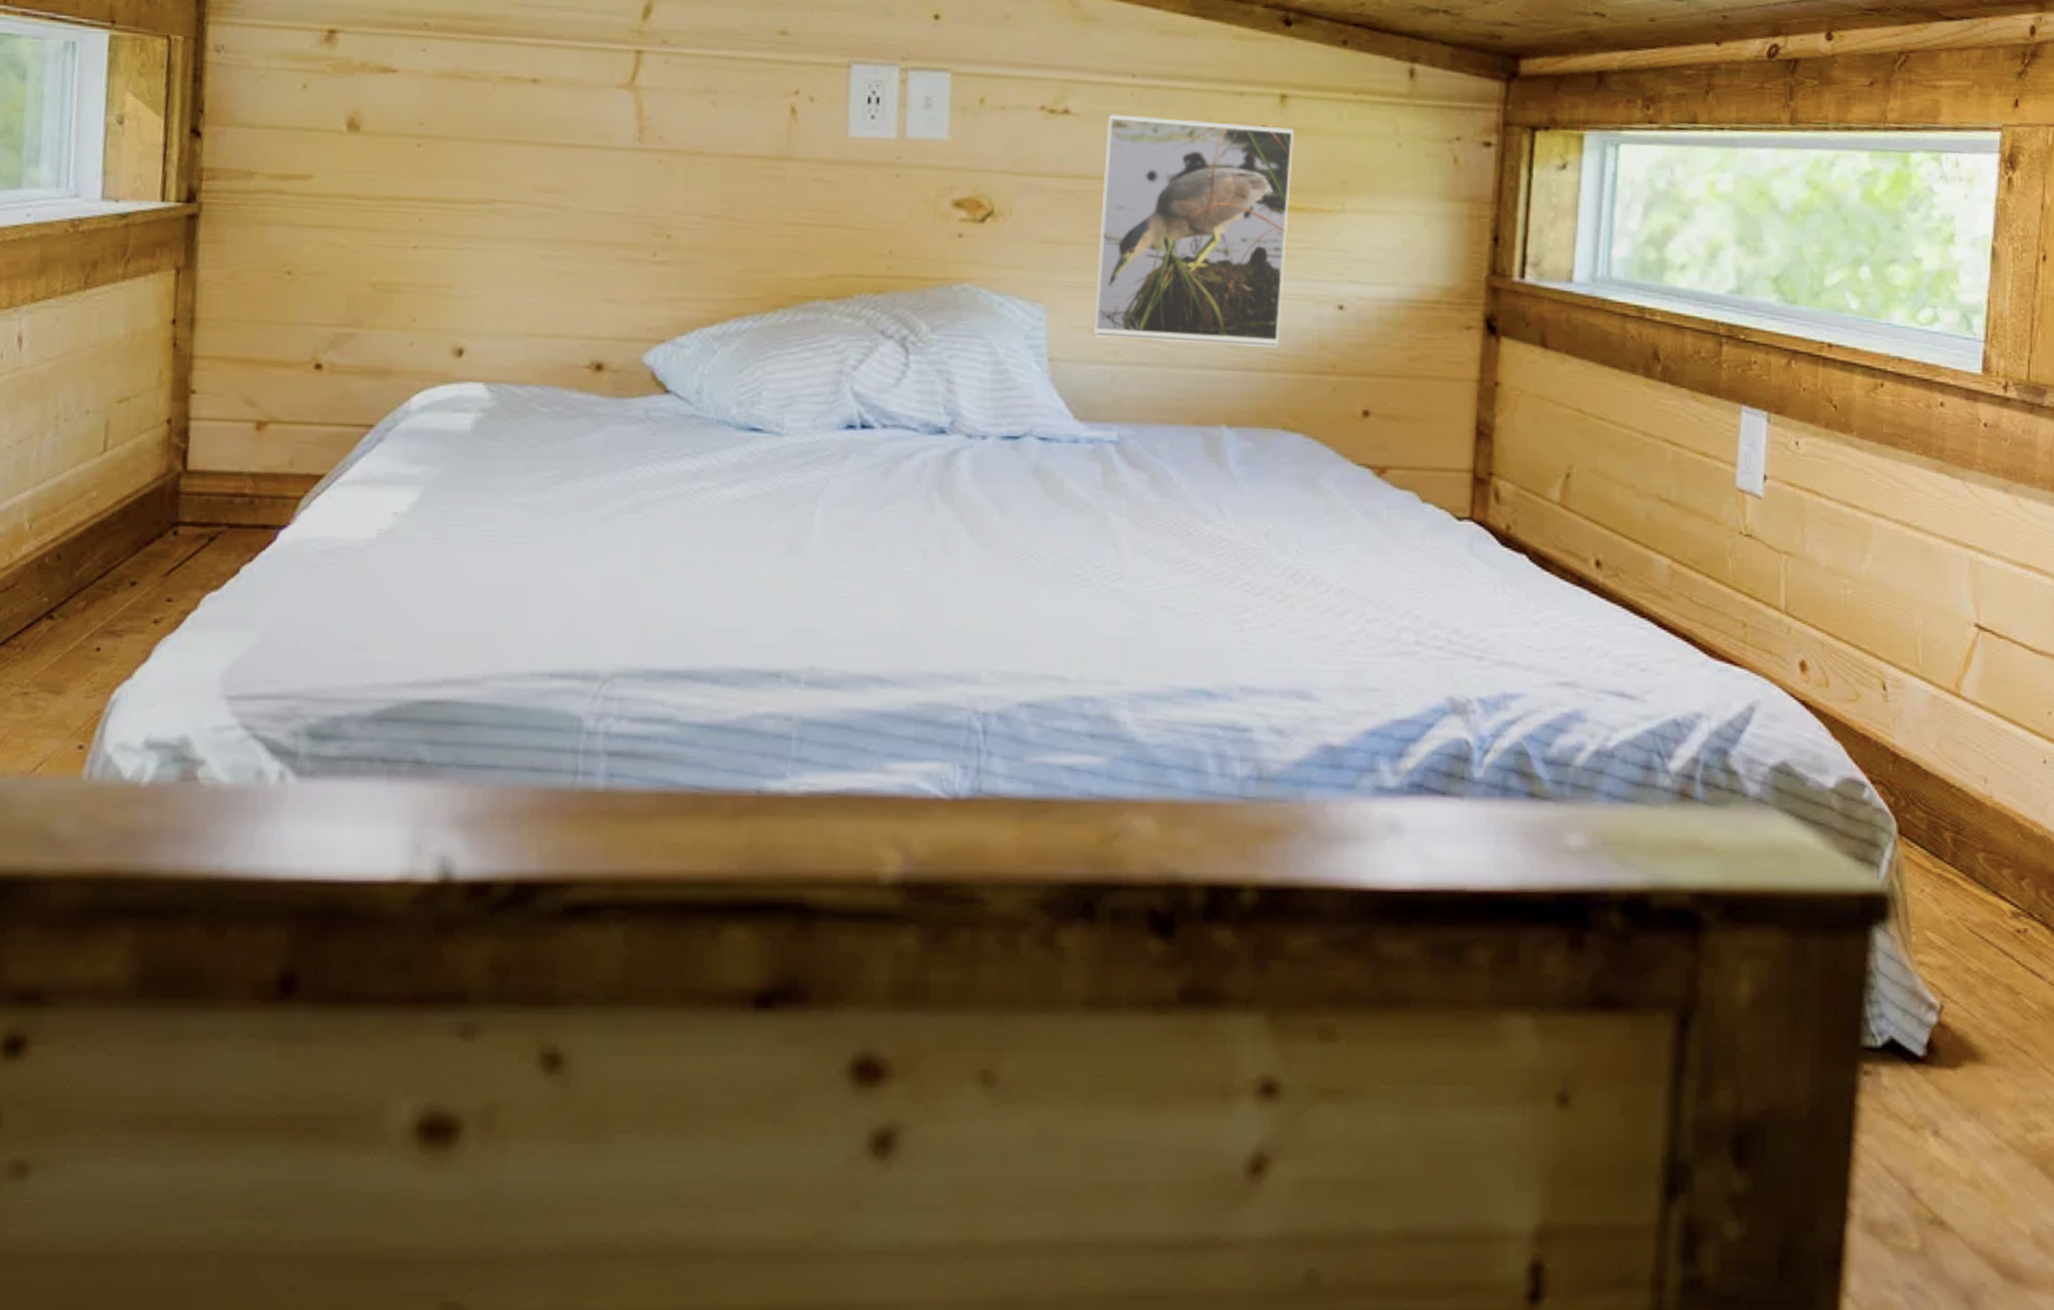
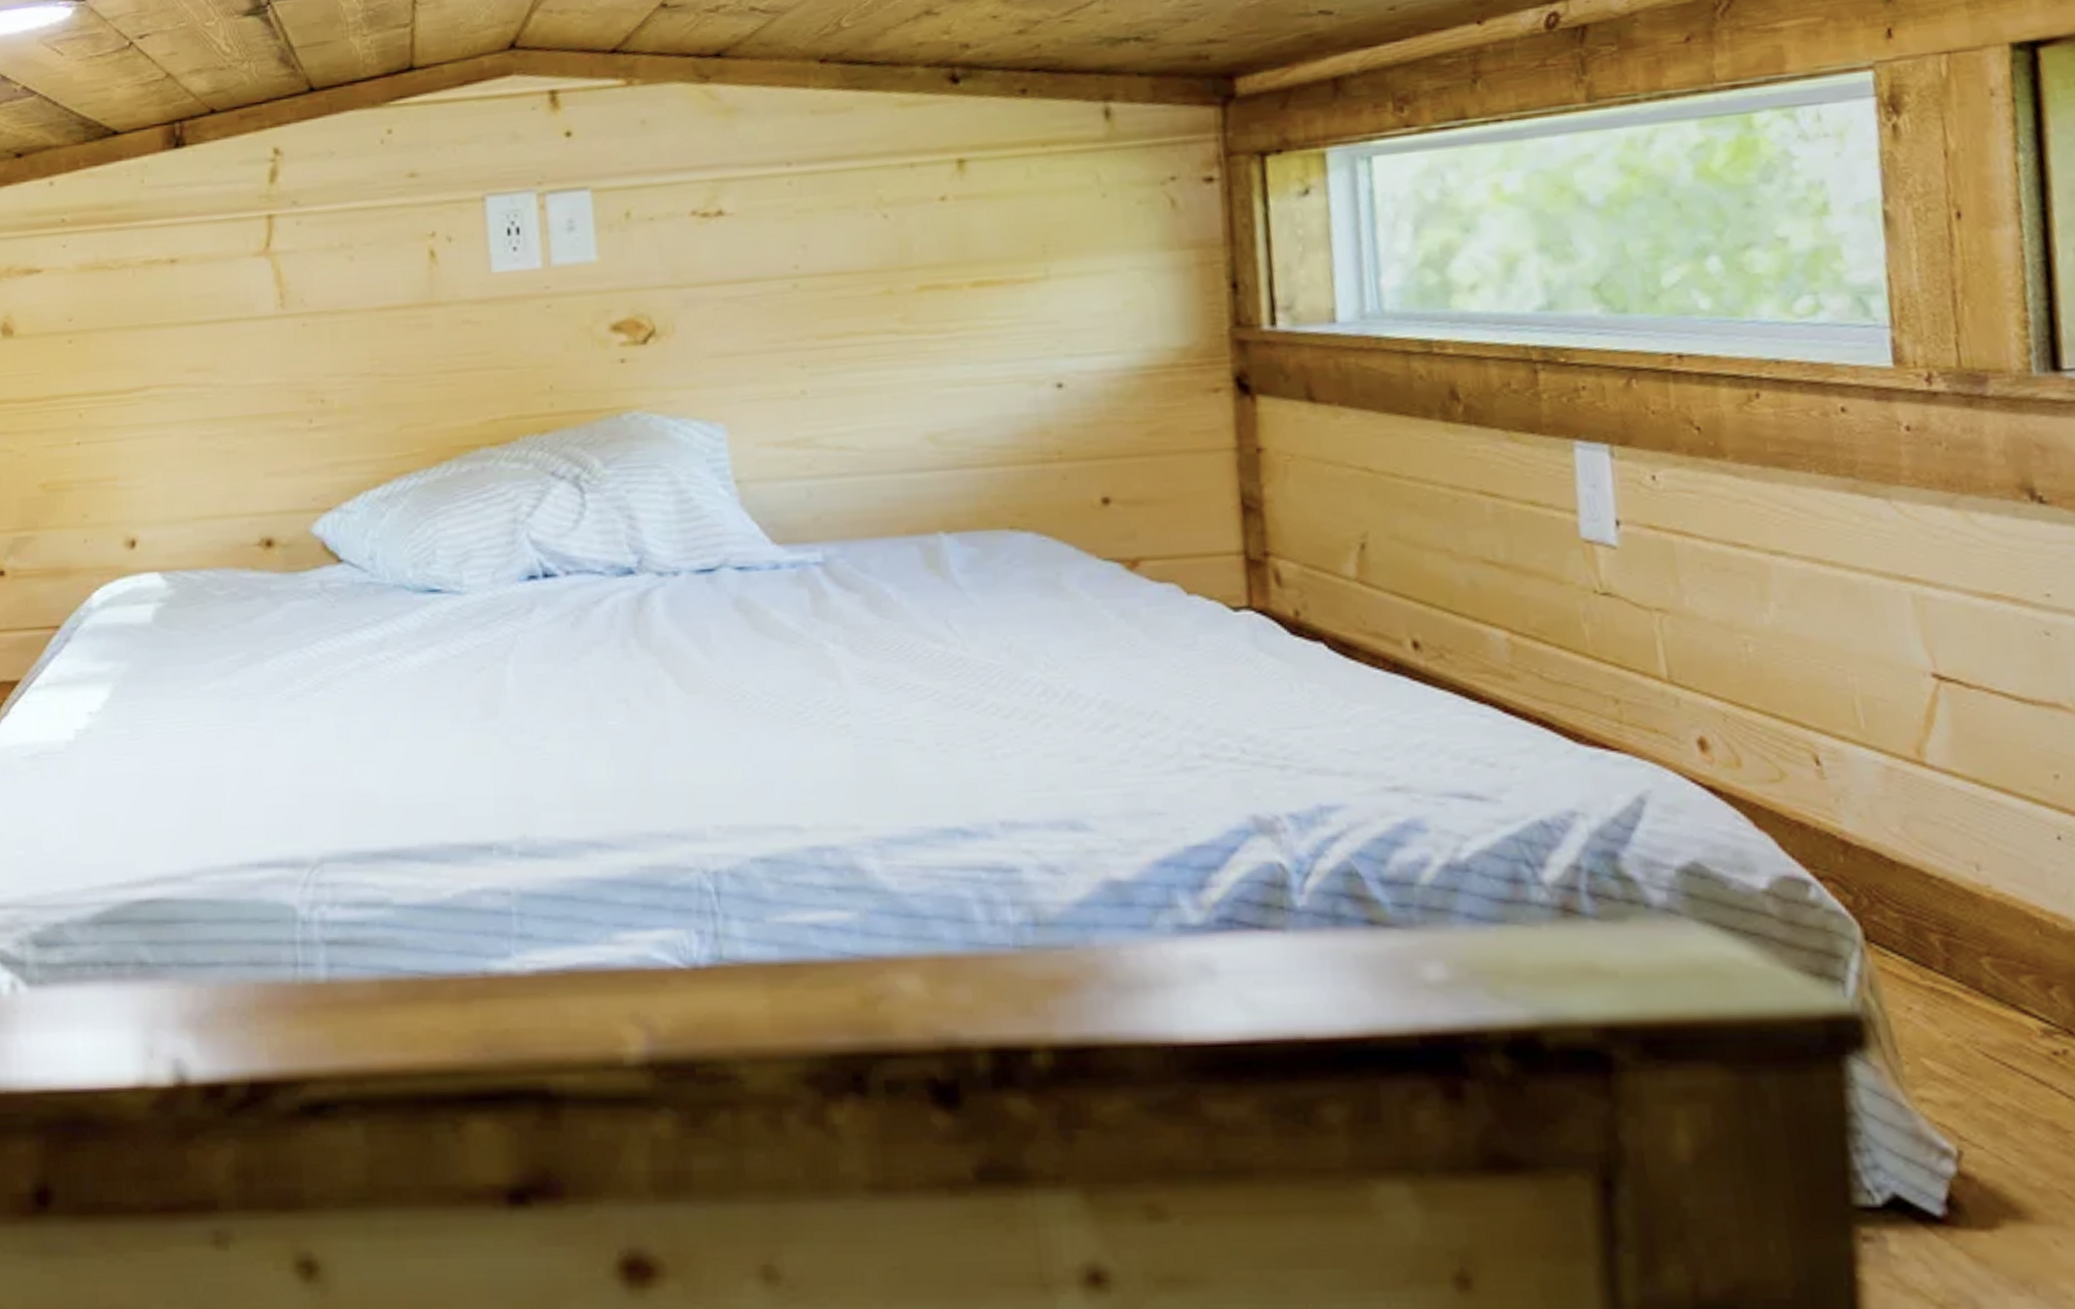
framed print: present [1092,114,1295,348] -> none [765,195,993,452]

